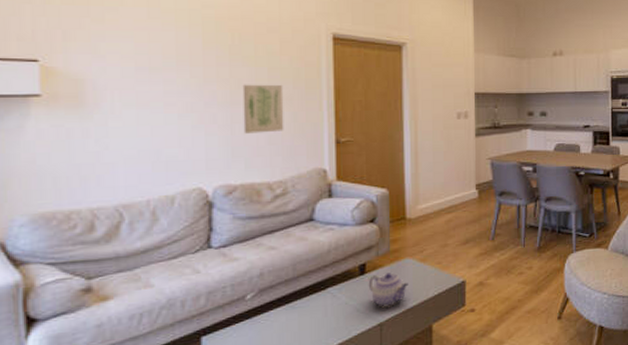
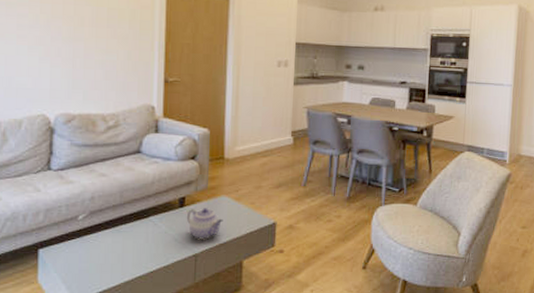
wall art: present [242,84,284,134] -> none [83,22,120,69]

